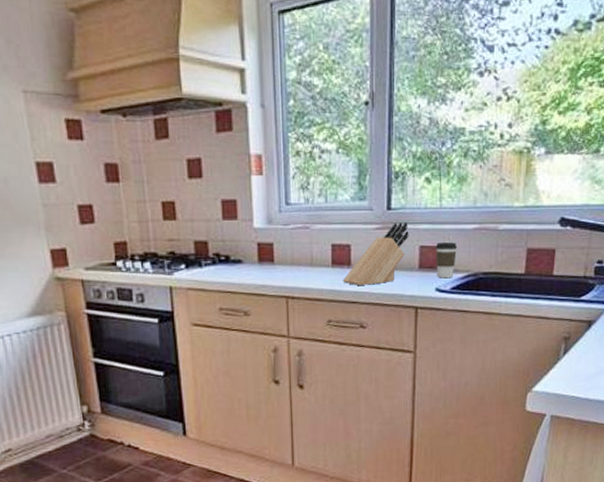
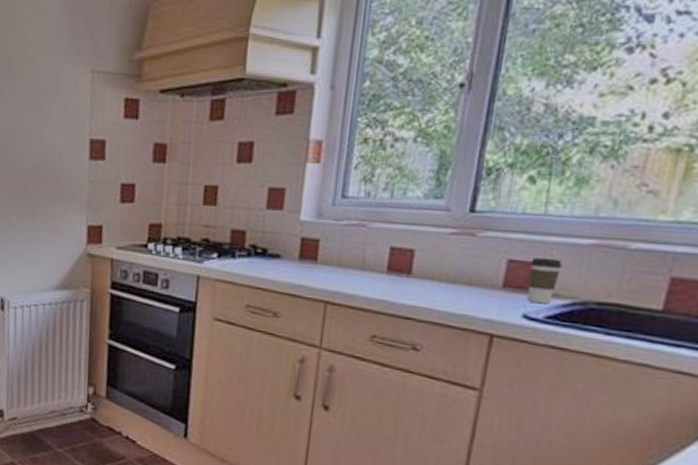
knife block: present [342,222,409,285] -> none [397,228,496,300]

